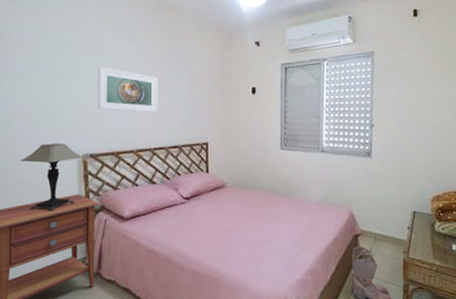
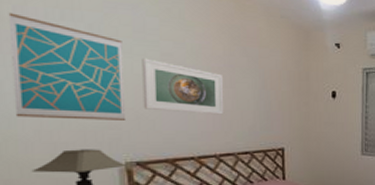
wall art: none [12,39,85,119] -> present [8,12,127,120]

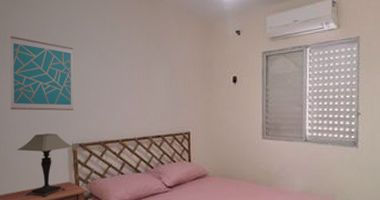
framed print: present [142,58,223,115] -> none [85,60,141,103]

